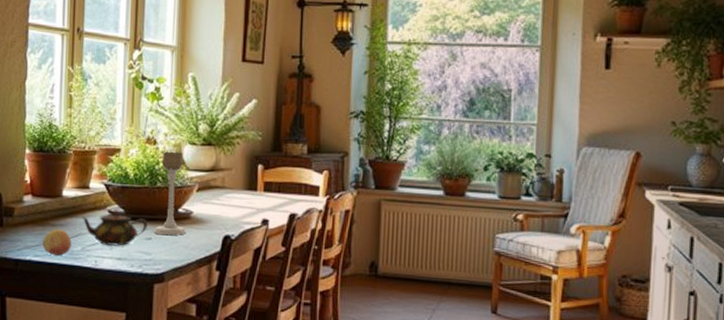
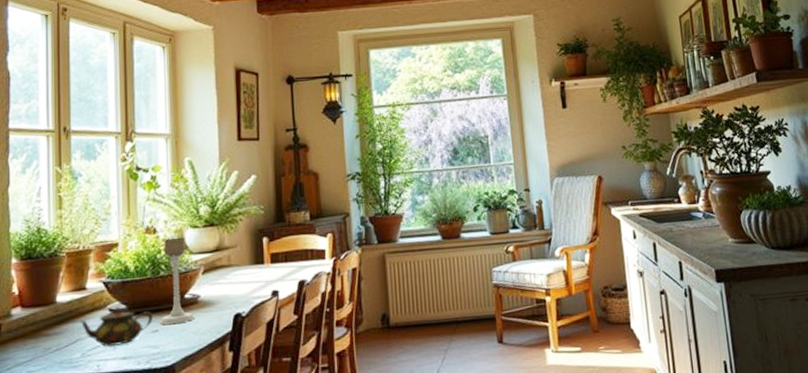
fruit: present [43,229,71,256] -> none [36,338,69,368]

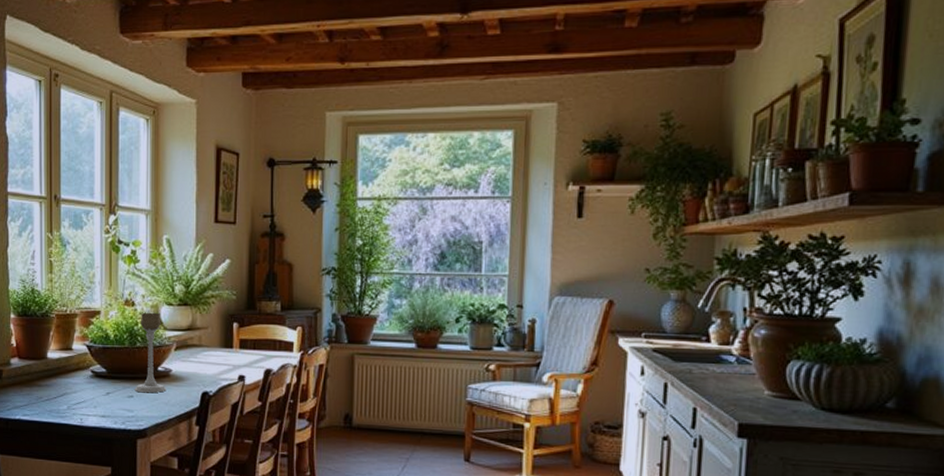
teapot: present [80,306,153,347] -> none [66,369,129,404]

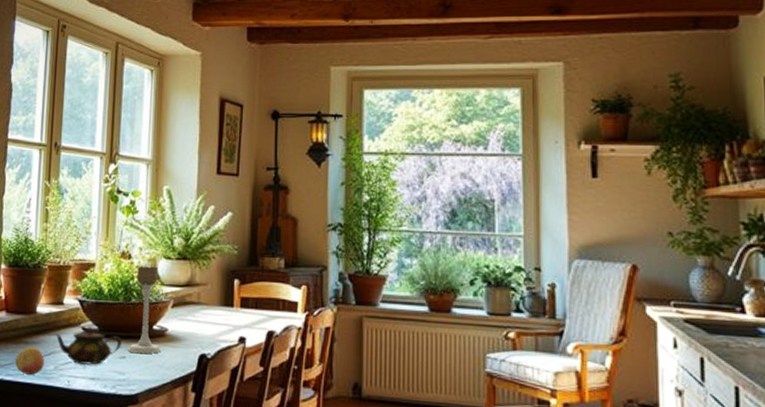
fruit: none [30,389,57,414] -> present [15,347,44,375]
teapot: none [66,369,129,404] -> present [55,326,122,365]

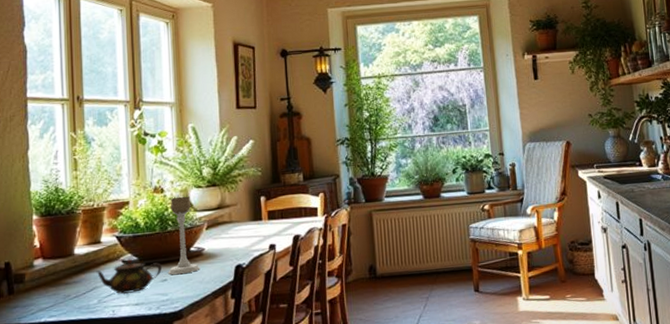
fruit: present [15,347,44,375] -> none [57,286,87,313]

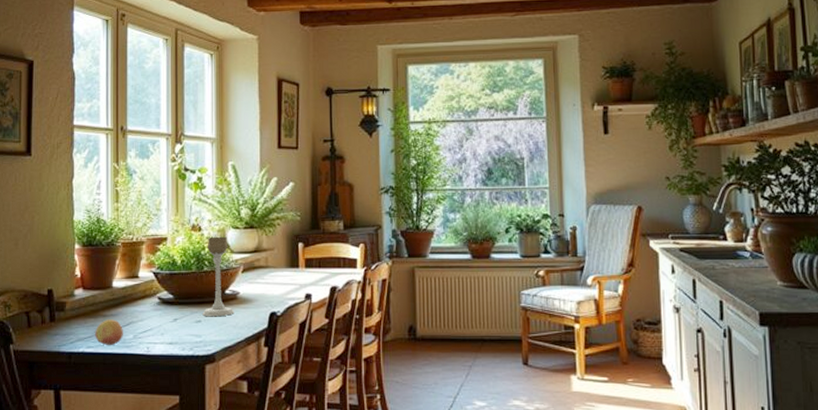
fruit: none [57,286,87,313] -> present [95,319,123,345]
teapot: present [96,258,162,294] -> none [133,295,196,331]

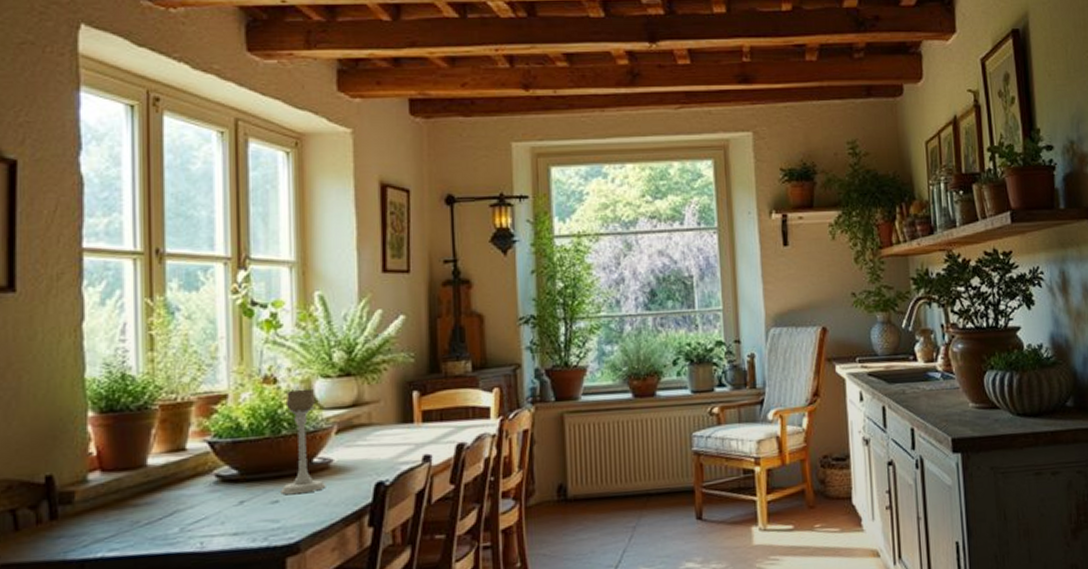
fruit: present [95,319,123,345] -> none [121,509,164,545]

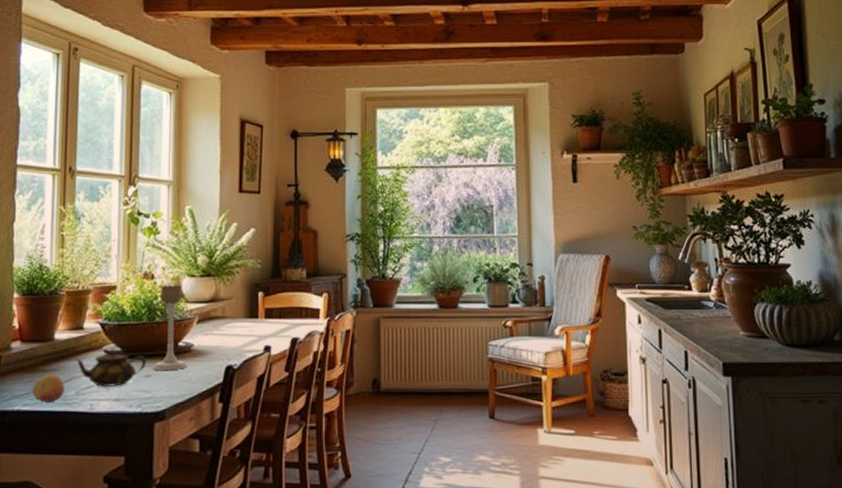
fruit: none [121,509,164,545] -> present [33,374,64,403]
teapot: none [178,471,272,520] -> present [76,348,146,387]

